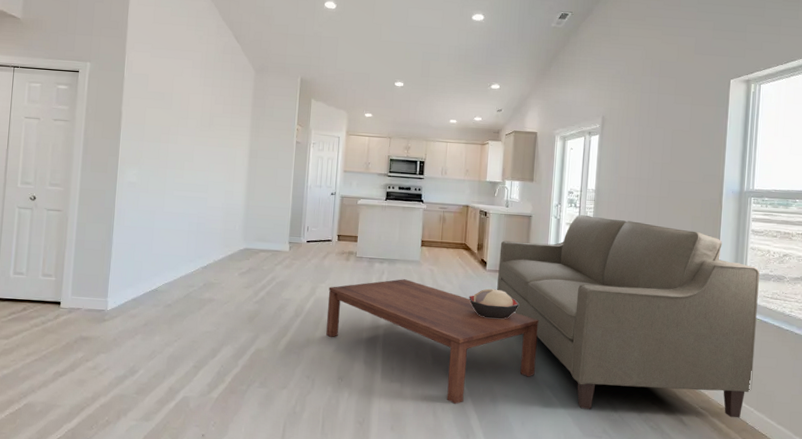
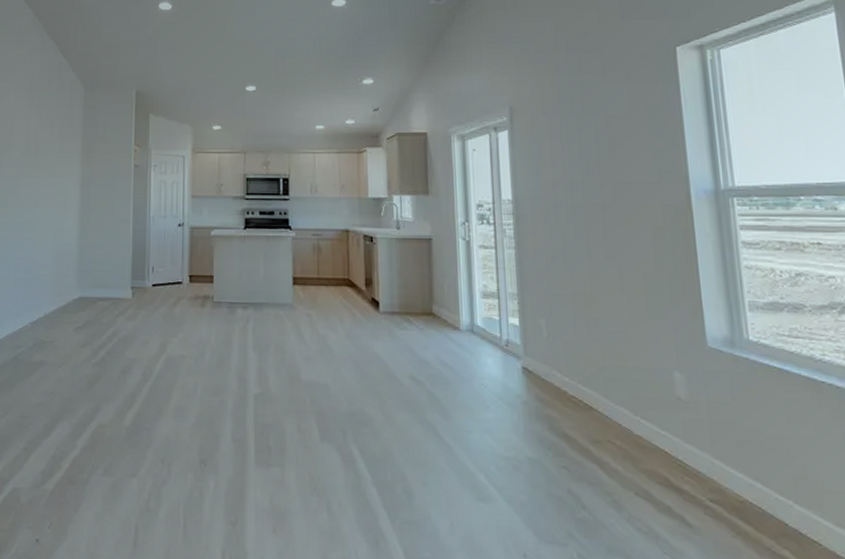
coffee table: present [326,279,539,404] -> none [182,328,461,497]
decorative bowl: present [469,288,519,319] -> none [360,336,429,378]
sofa: present [497,214,760,418] -> none [394,233,784,516]

